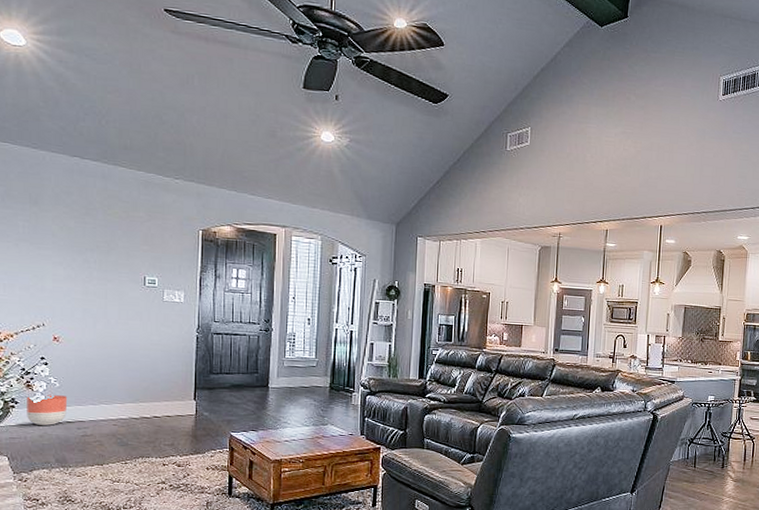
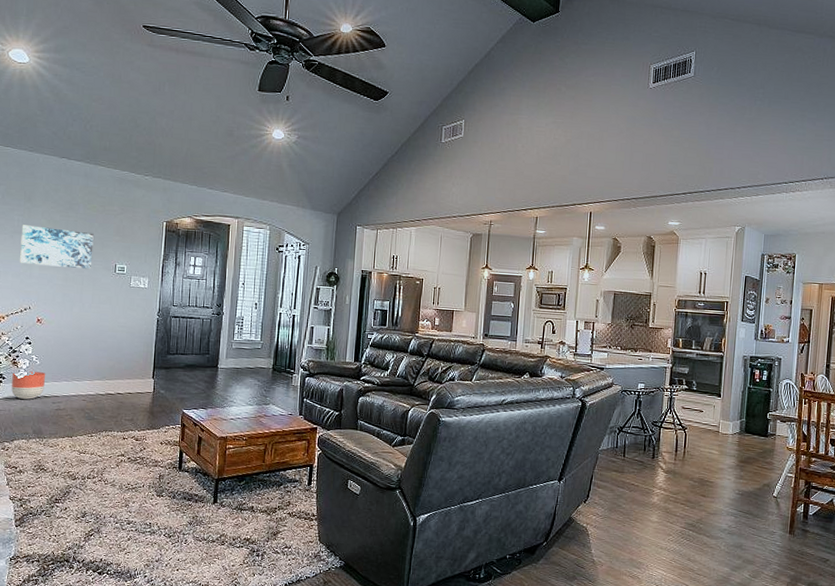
wall art: none [28,231,117,282] -> present [20,225,94,269]

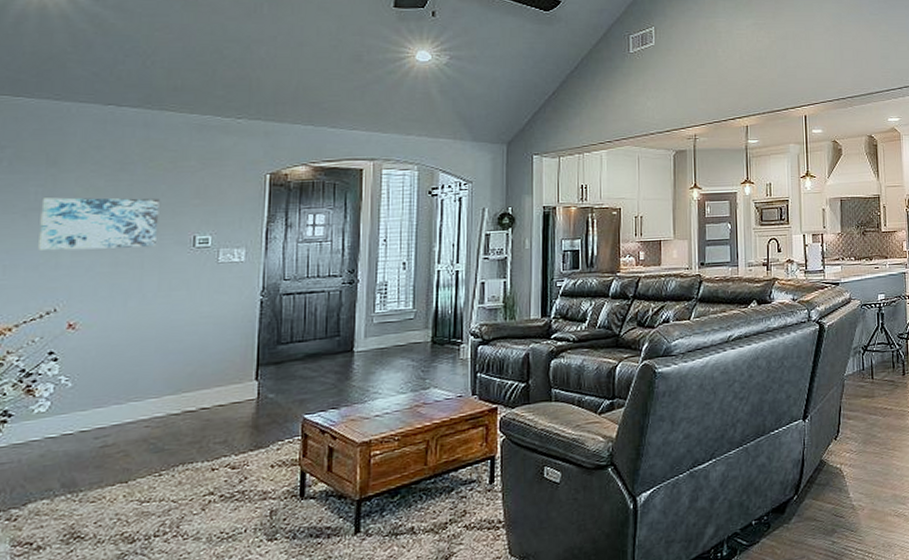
planter: present [11,371,46,400] -> none [23,397,83,442]

